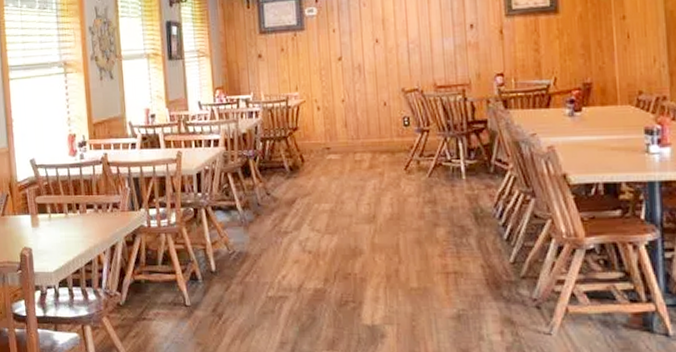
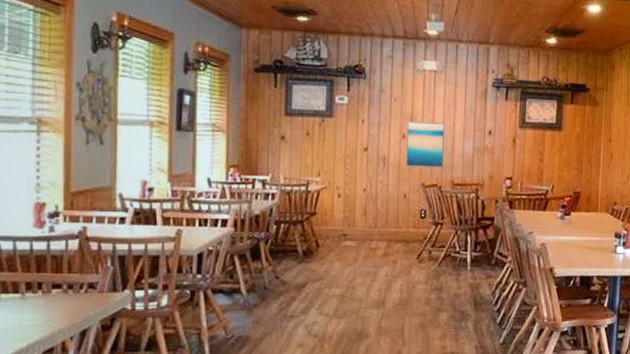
wall art: none [379,22,423,72] -> present [406,121,445,168]

